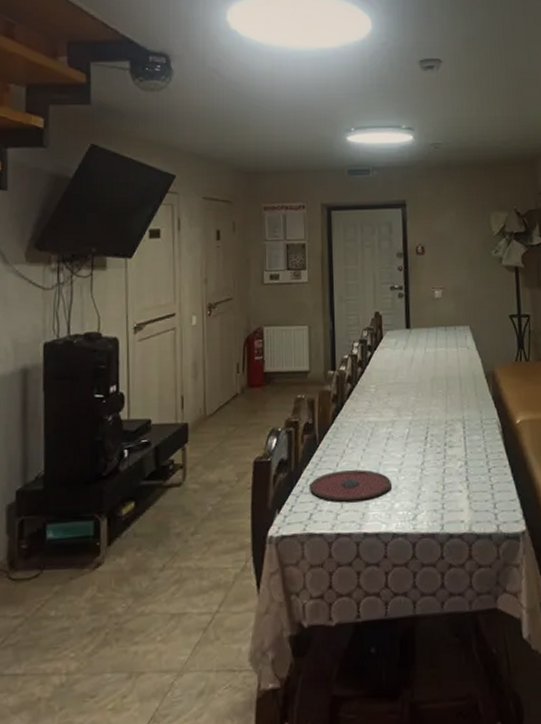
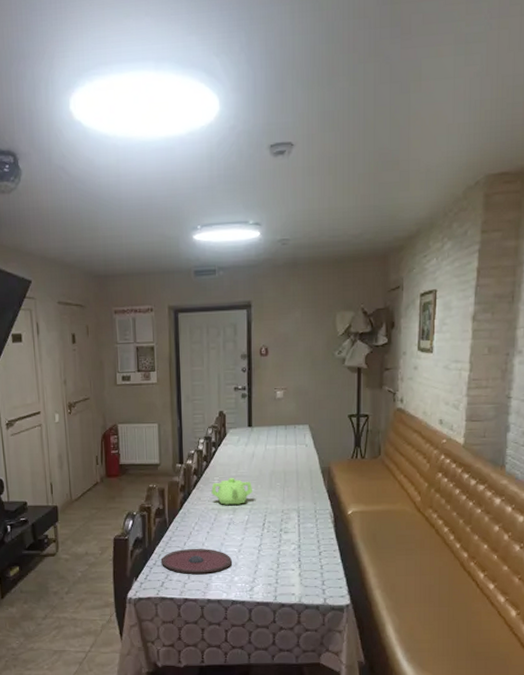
teapot: none [367,385,414,417] -> present [211,478,253,505]

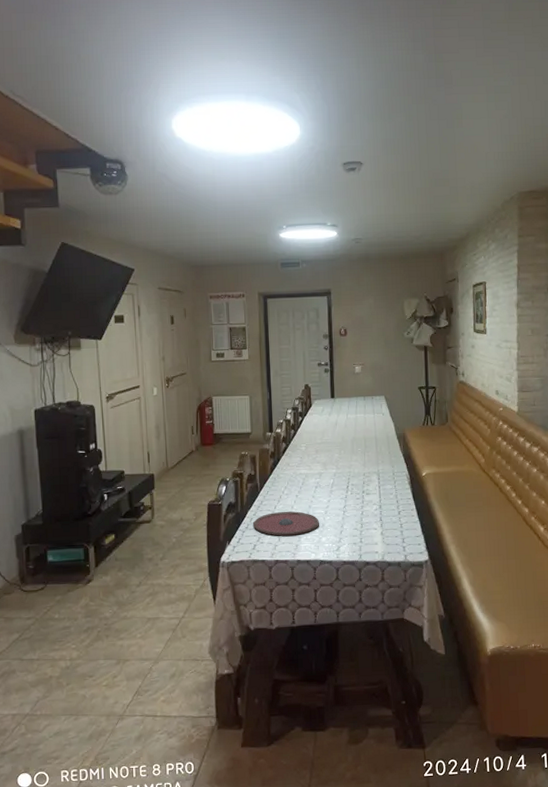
teapot: present [211,478,253,505] -> none [299,444,337,470]

